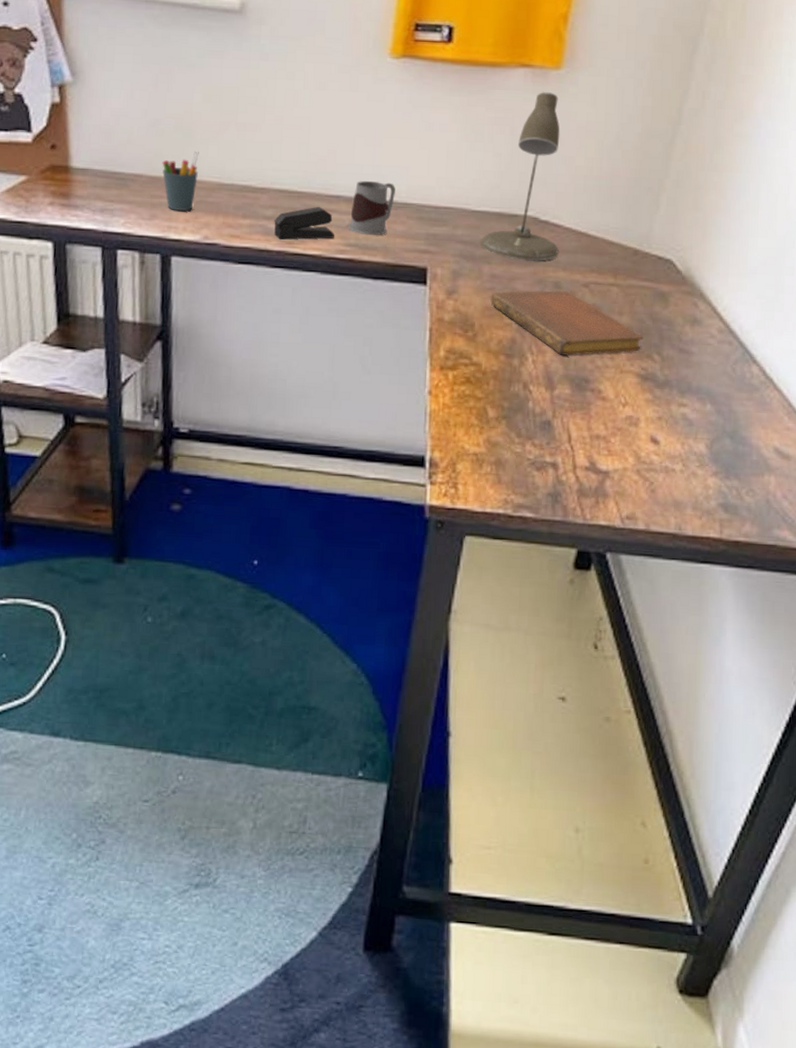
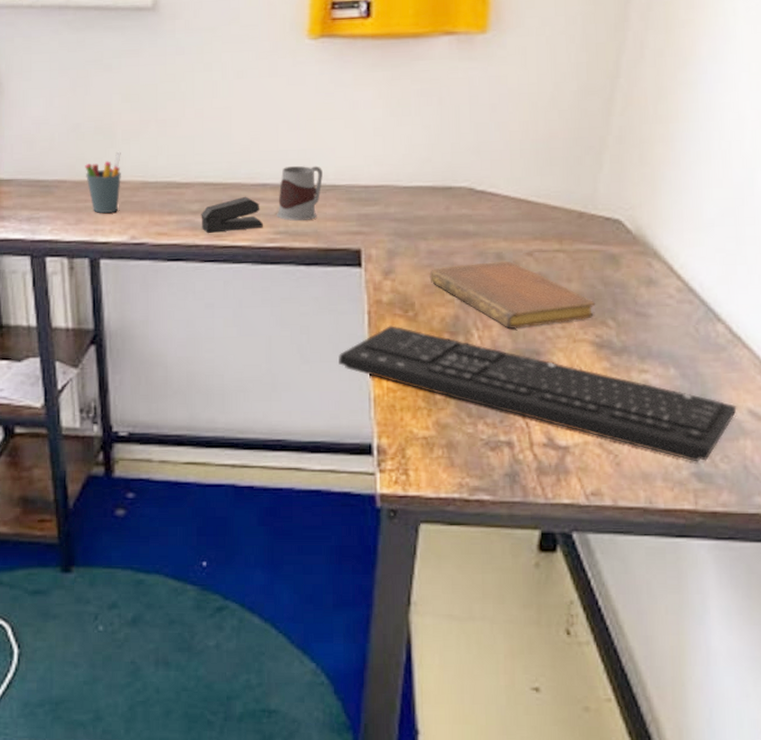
keyboard: none [398,344,766,494] -> present [339,325,738,462]
desk lamp: present [480,92,560,261] -> none [415,58,498,234]

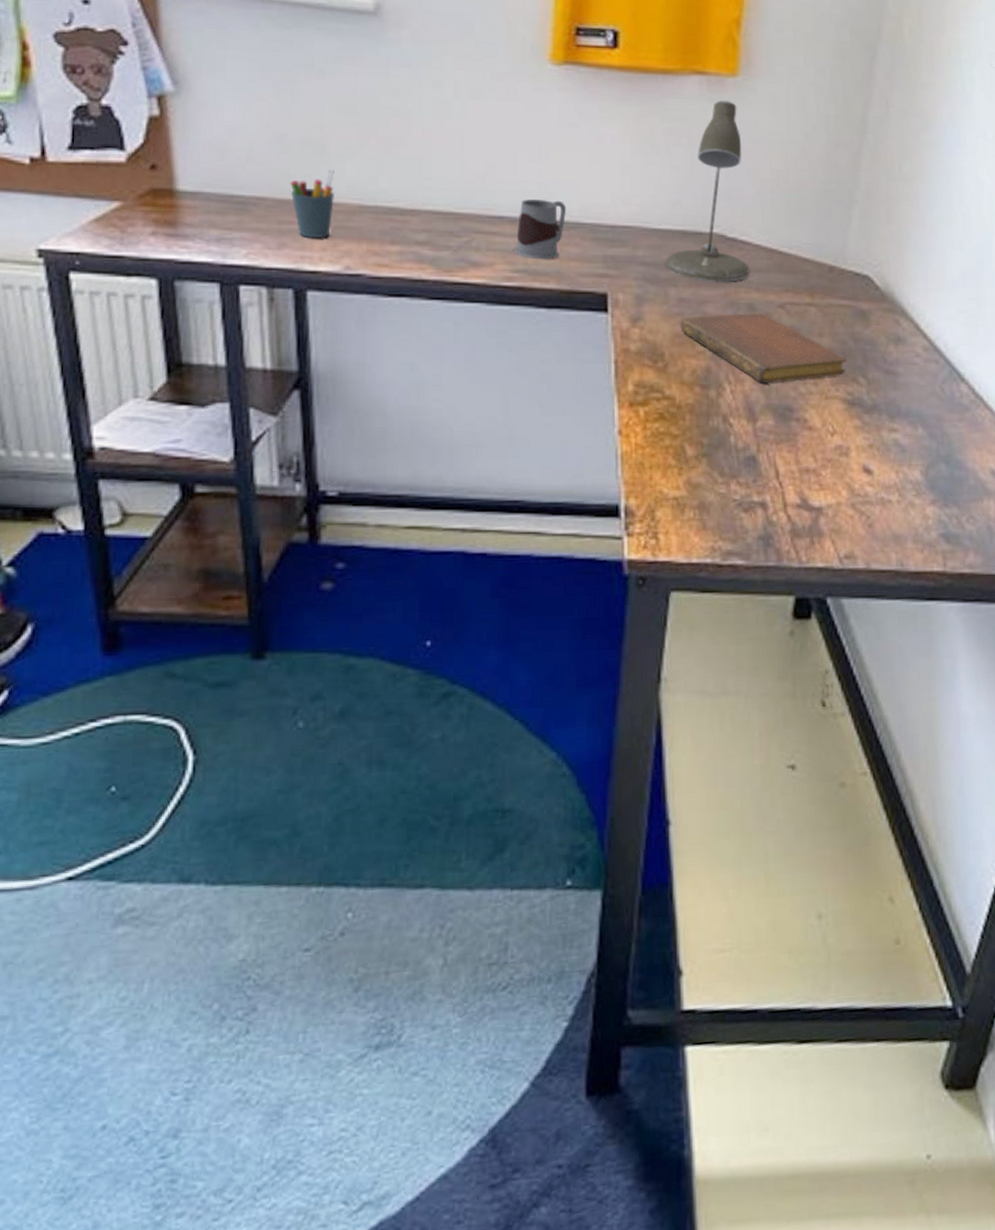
stapler: present [201,196,263,233] -> none [428,228,499,267]
keyboard: present [339,325,738,462] -> none [583,377,982,523]
desk lamp: none [415,58,498,234] -> present [664,100,750,282]

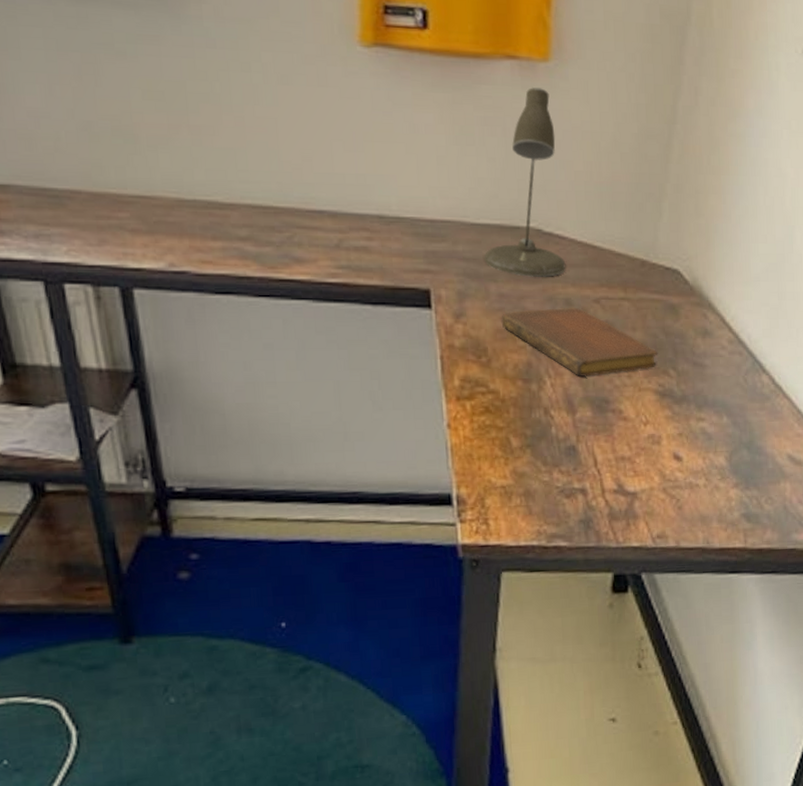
pen holder: present [290,169,335,238] -> none [103,160,152,234]
mug: present [514,198,566,259] -> none [336,192,385,255]

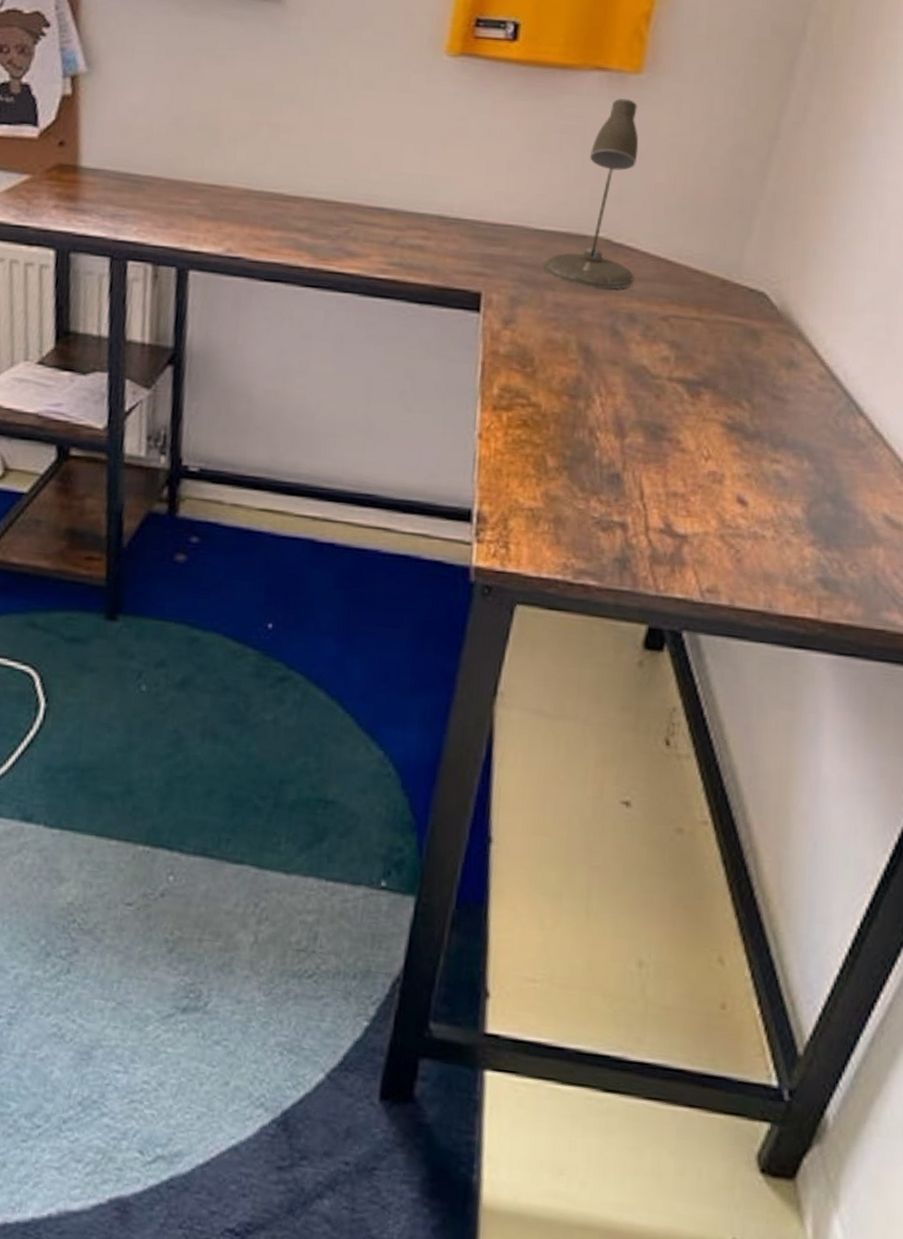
notebook: present [501,307,658,377] -> none [553,322,731,399]

